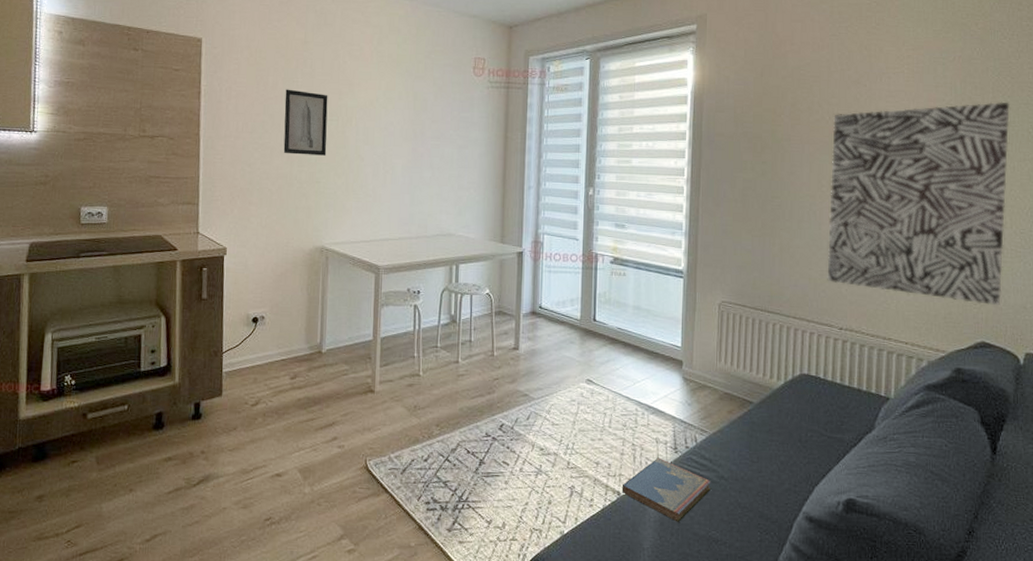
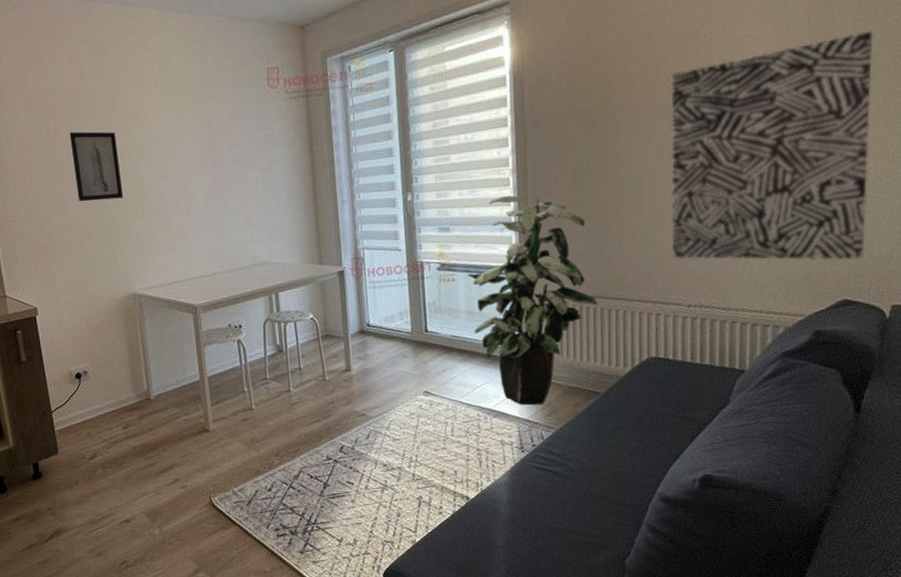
hardcover book: present [621,457,712,522] -> none [470,458,562,518]
indoor plant: none [638,203,757,407] -> present [468,195,598,406]

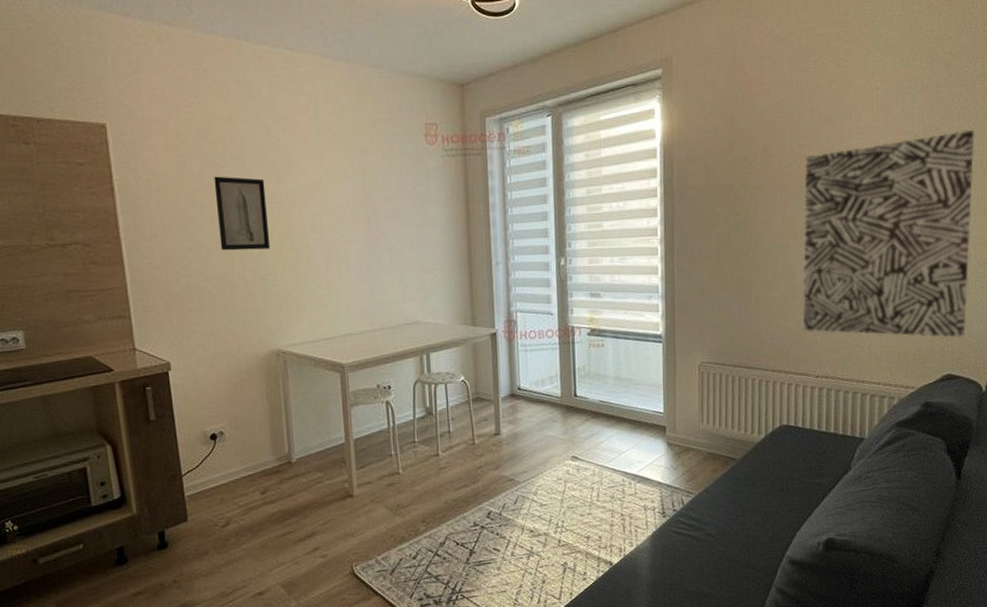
indoor plant: present [468,195,598,406] -> none [617,265,736,471]

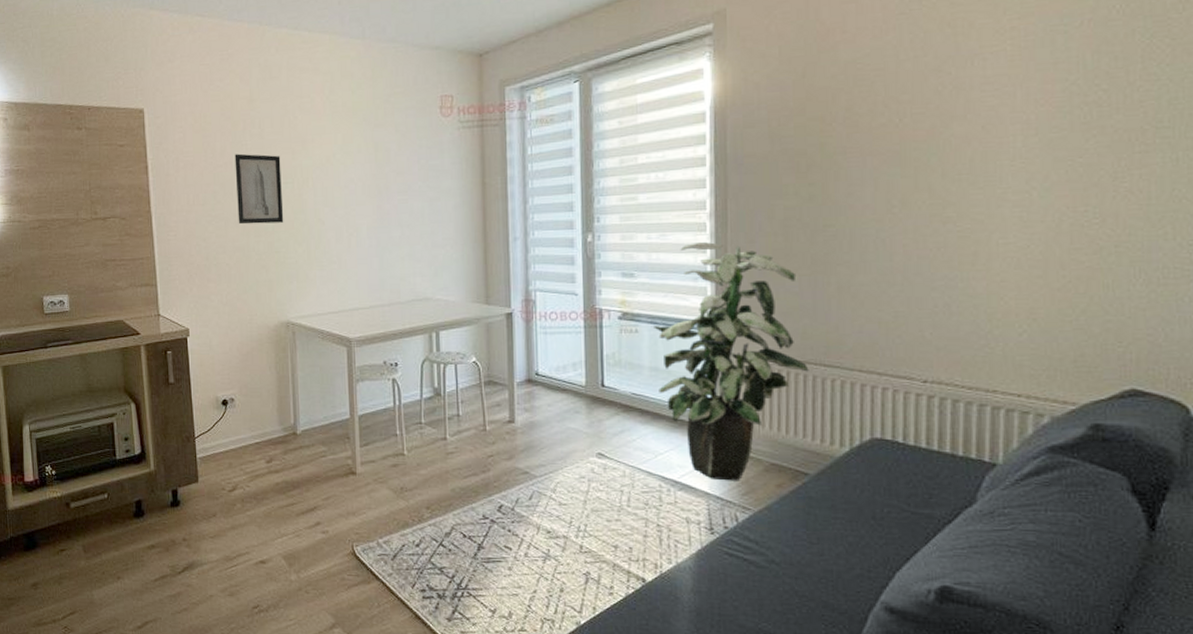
indoor plant: none [617,265,736,471] -> present [654,242,809,481]
wall art: present [802,129,975,338] -> none [903,72,1170,343]

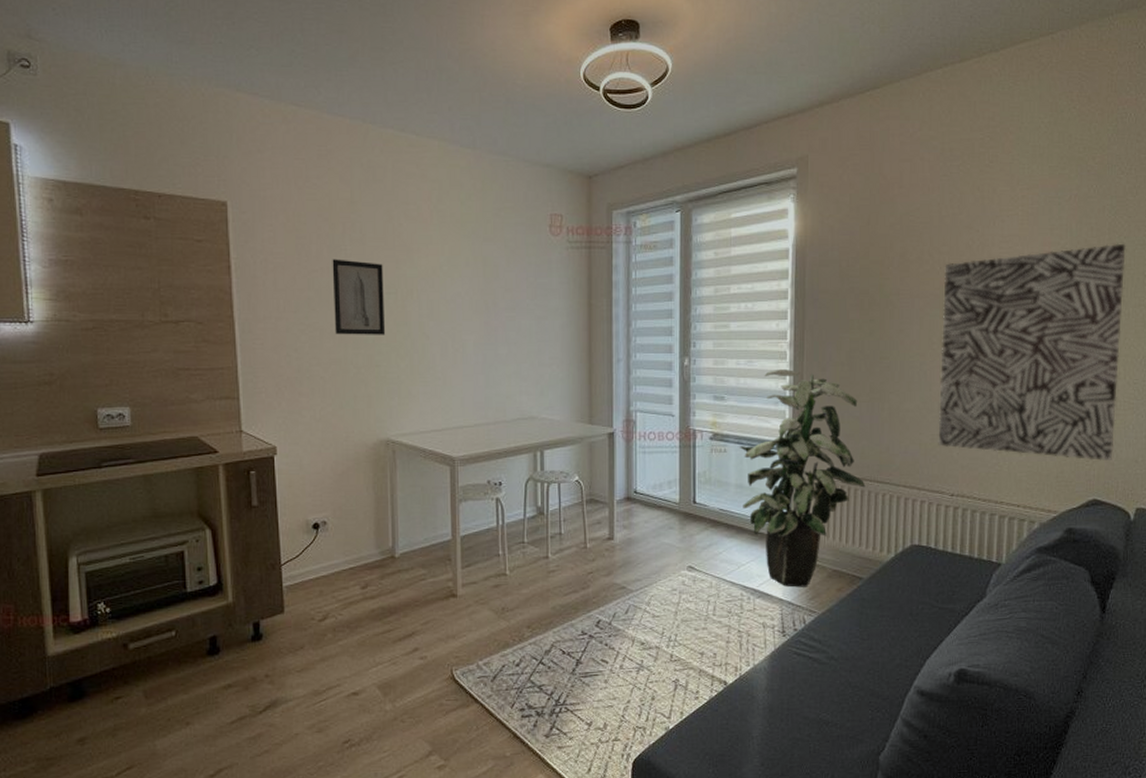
wall art: none [903,72,1170,343] -> present [938,243,1126,462]

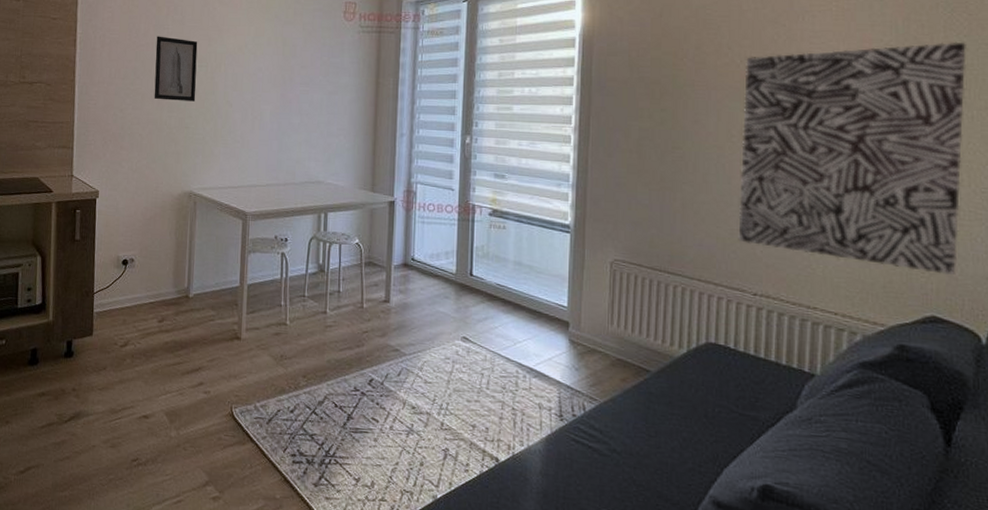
indoor plant: present [740,369,866,588] -> none [520,152,655,373]

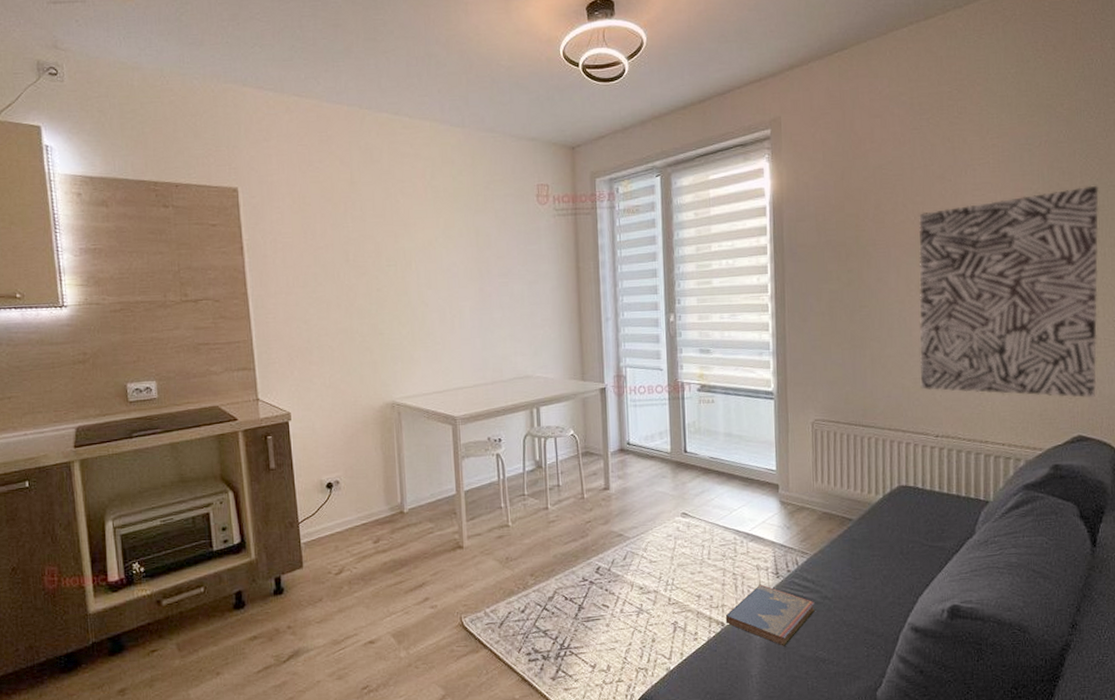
wall art: present [154,36,198,102] -> none [336,235,388,307]
hardcover book: none [500,424,603,496] -> present [725,584,816,646]

